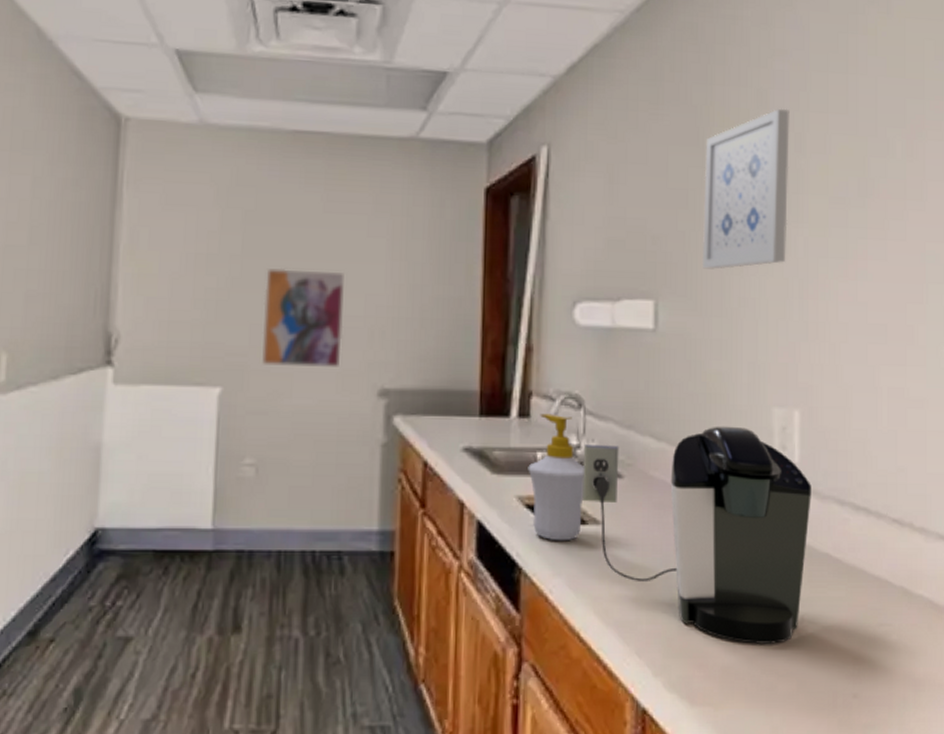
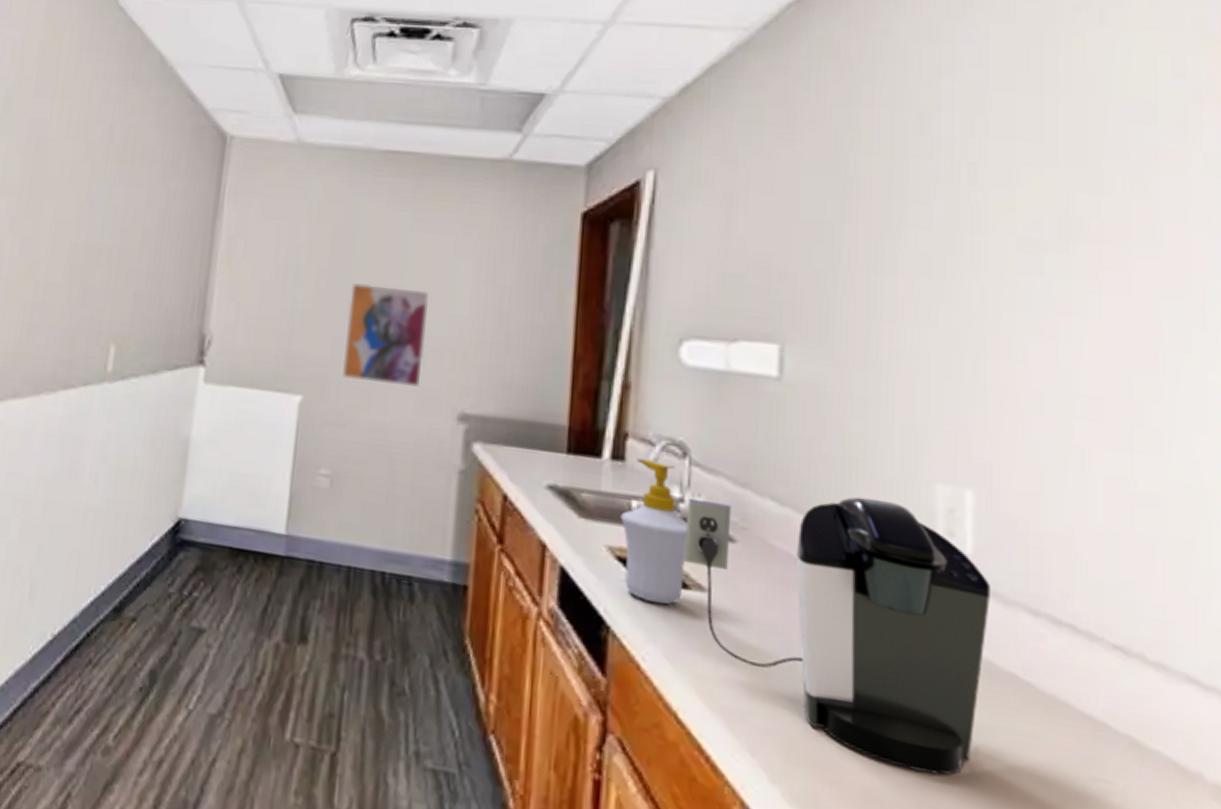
wall art: present [702,108,790,269] -> none [842,133,961,315]

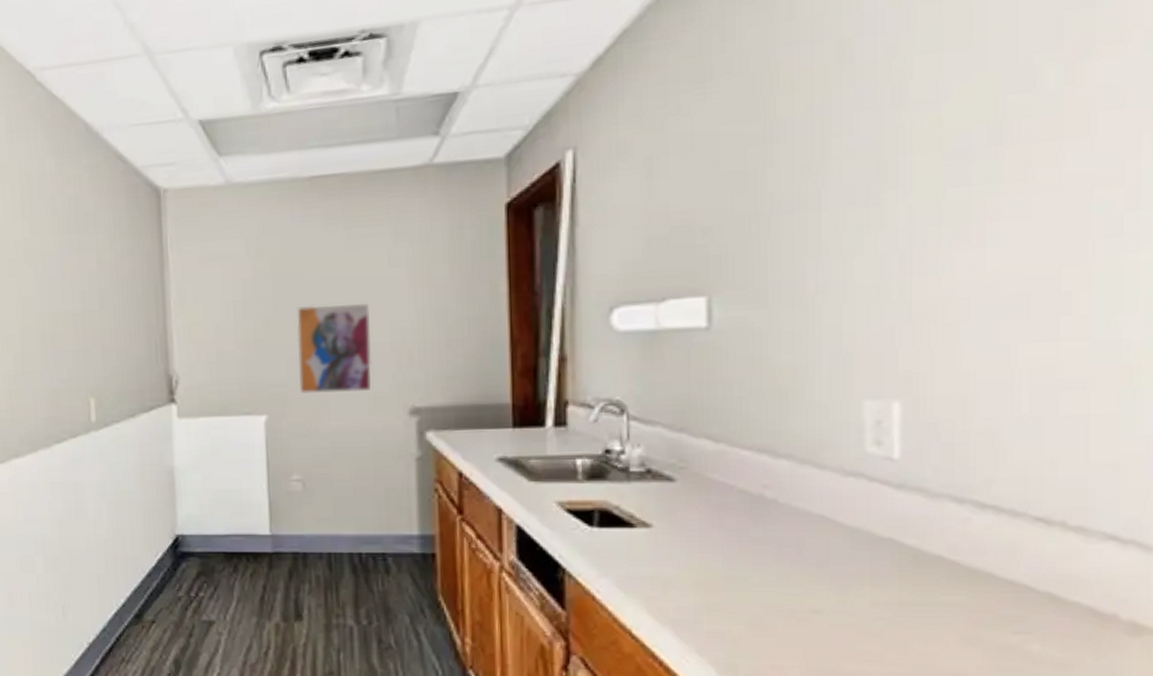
soap bottle: present [620,458,688,605] -> none [567,421,630,544]
coffee maker: present [685,496,990,776] -> none [628,423,917,648]

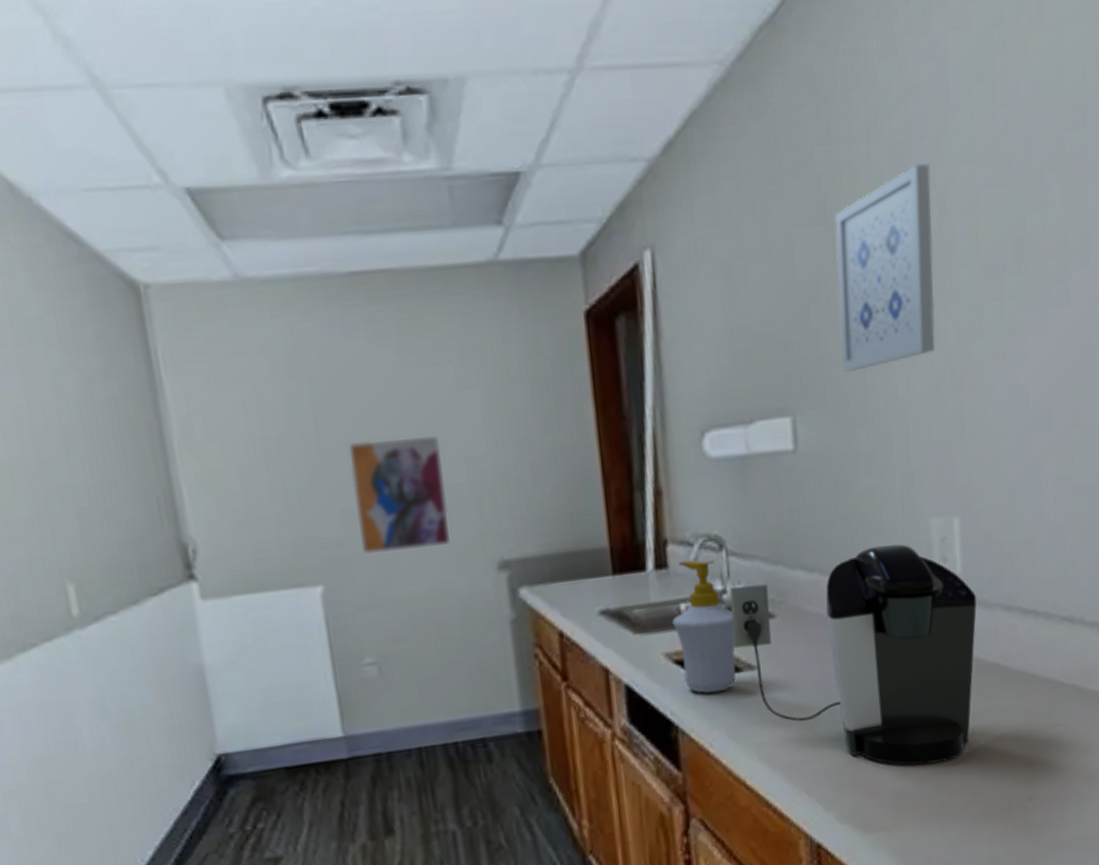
soap bottle: none [567,421,630,544] -> present [672,560,736,694]
coffee maker: none [628,423,917,648] -> present [729,544,977,765]
wall art: none [766,56,884,256] -> present [834,162,935,372]

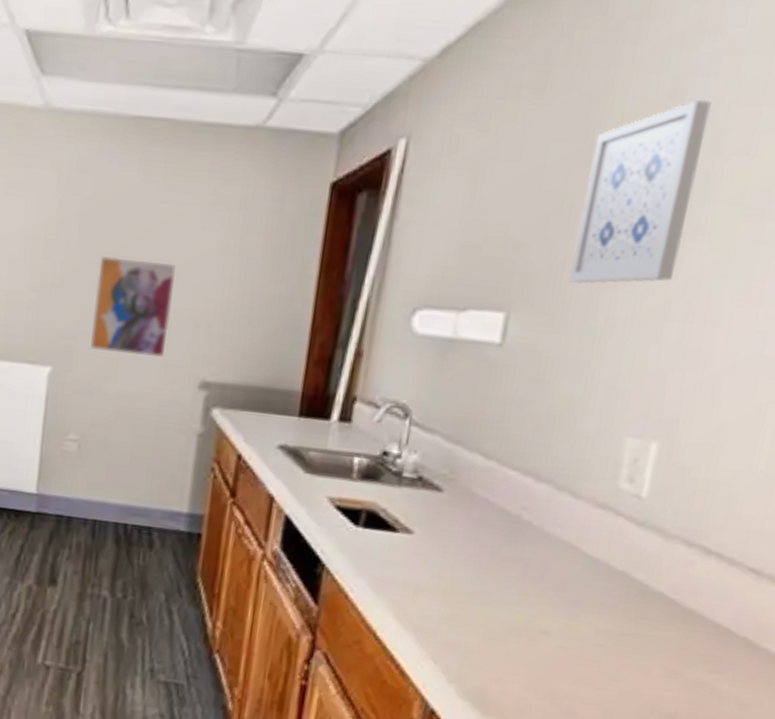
soap bottle: present [672,560,736,694] -> none [341,419,403,545]
coffee maker: present [729,544,977,765] -> none [396,450,657,673]

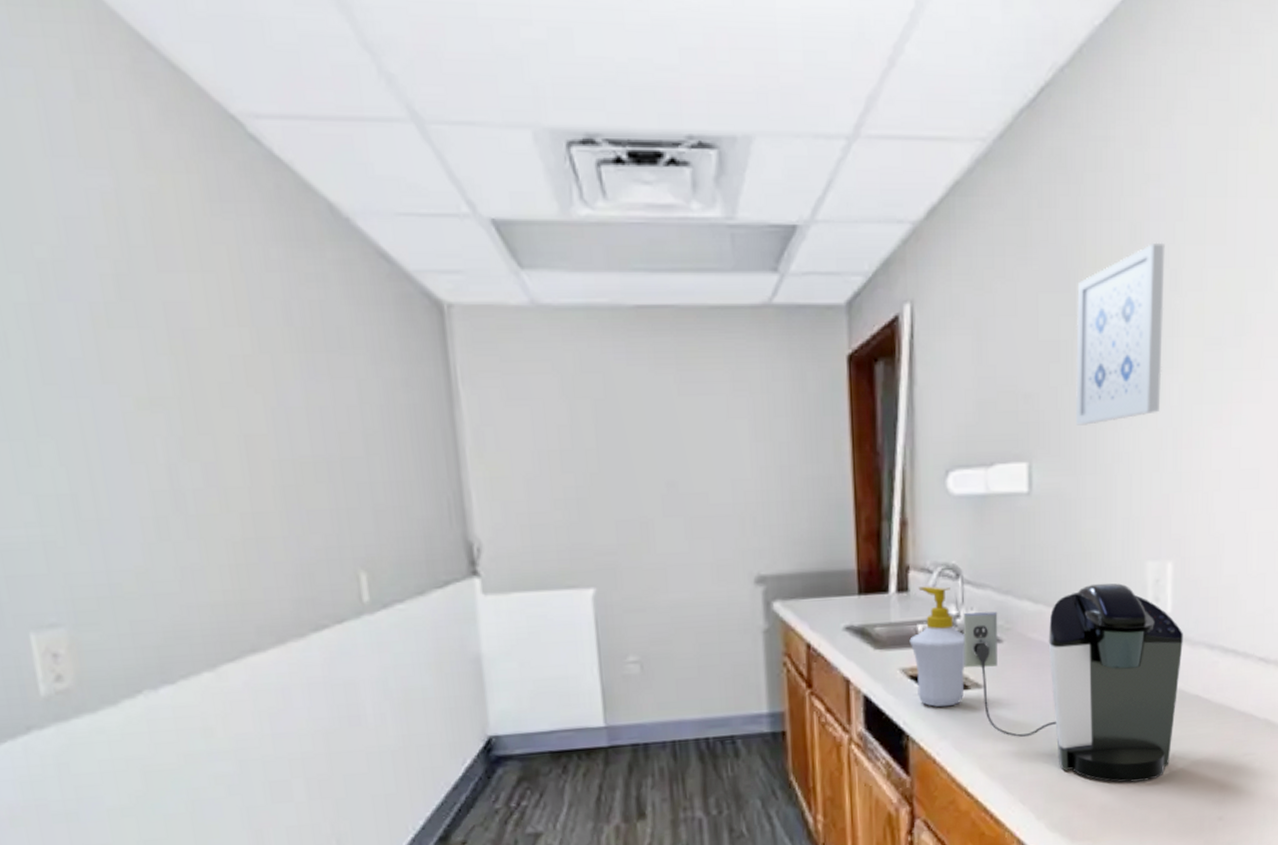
wall art: present [90,256,176,358] -> none [625,458,714,562]
soap bottle: none [341,419,403,545] -> present [909,586,965,707]
coffee maker: none [396,450,657,673] -> present [963,582,1183,783]

